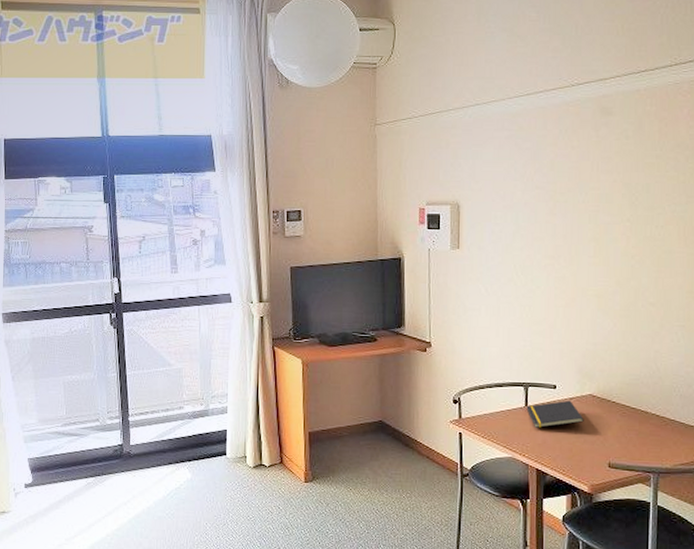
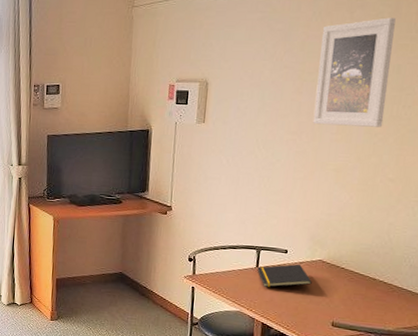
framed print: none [569,135,640,249] -> present [312,17,396,127]

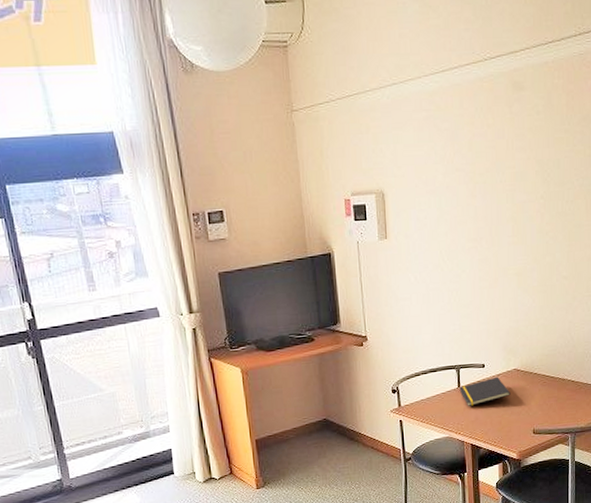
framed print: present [312,17,396,127] -> none [486,110,552,229]

